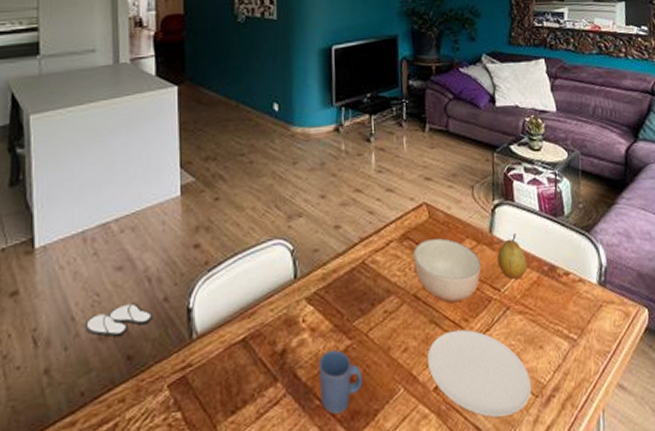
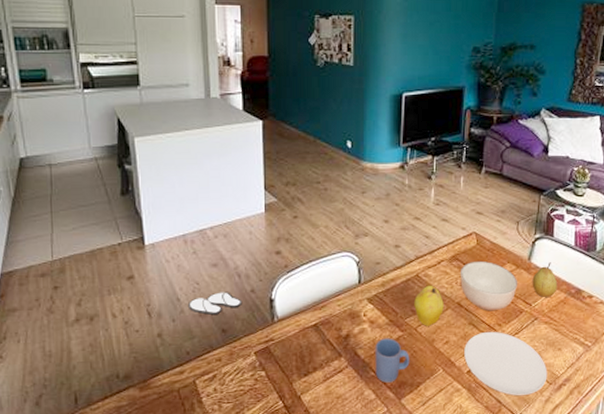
fruit: none [362,273,398,330] -> present [414,285,444,326]

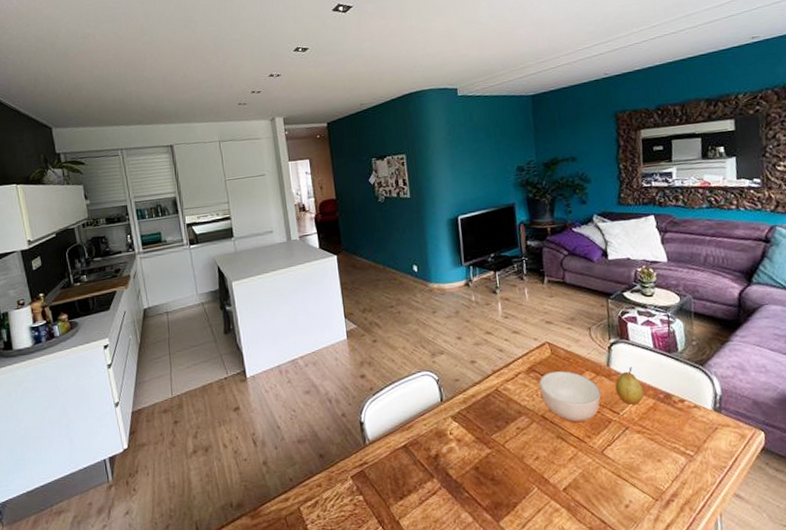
slippers: present [189,292,243,315] -> none [288,417,336,441]
mug: present [375,338,410,383] -> none [465,456,503,504]
fruit: present [414,285,444,326] -> none [497,398,529,442]
plate: present [464,331,548,396] -> none [556,444,652,515]

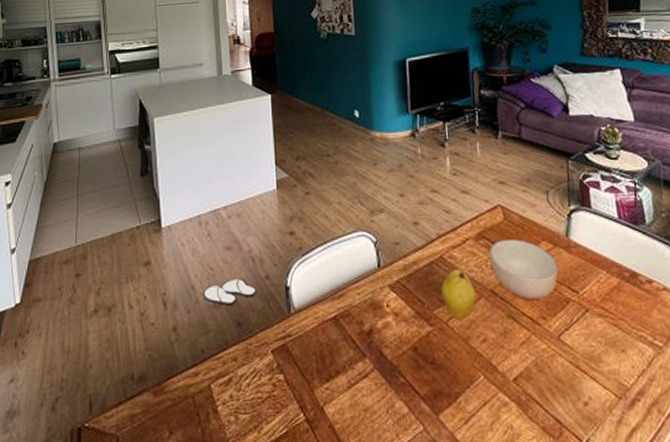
slippers: none [288,417,336,441] -> present [203,278,258,305]
fruit: none [497,398,529,442] -> present [441,268,476,320]
fruit: present [615,367,644,405] -> none [574,239,607,284]

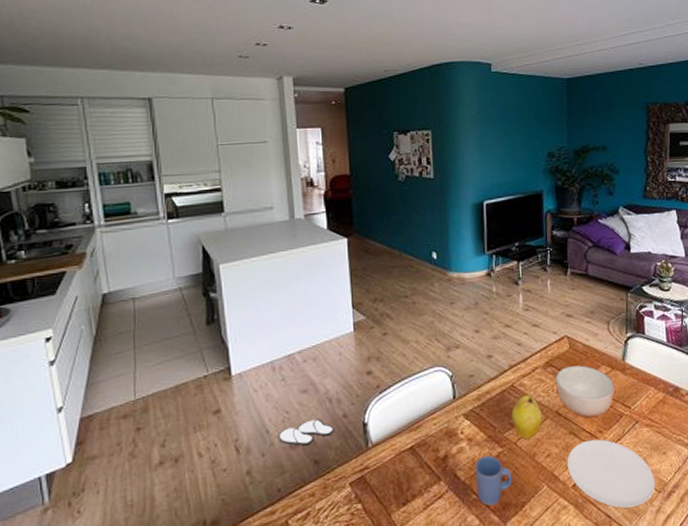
mug: none [402,334,444,392] -> present [475,455,512,506]
plate: none [506,326,615,415] -> present [567,439,656,509]

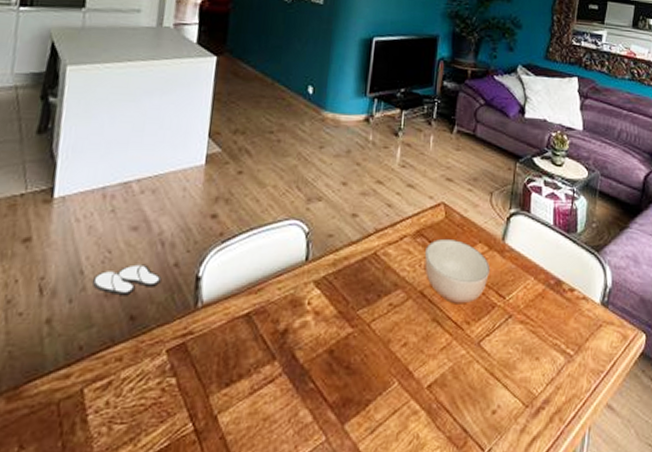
mug: present [475,455,512,506] -> none [315,336,359,399]
fruit: present [511,394,542,440] -> none [369,266,404,321]
plate: present [567,439,656,509] -> none [425,331,523,423]

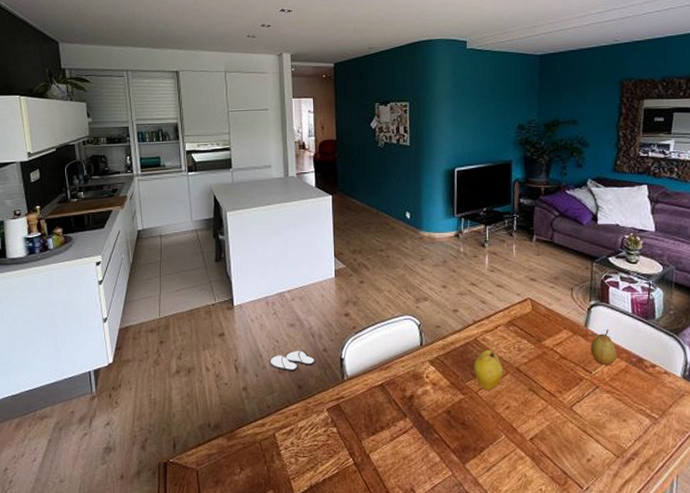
fruit: none [369,266,404,321] -> present [474,349,503,390]
bowl: present [424,238,491,304] -> none [517,326,576,378]
fruit: none [506,244,535,290] -> present [590,329,618,366]

